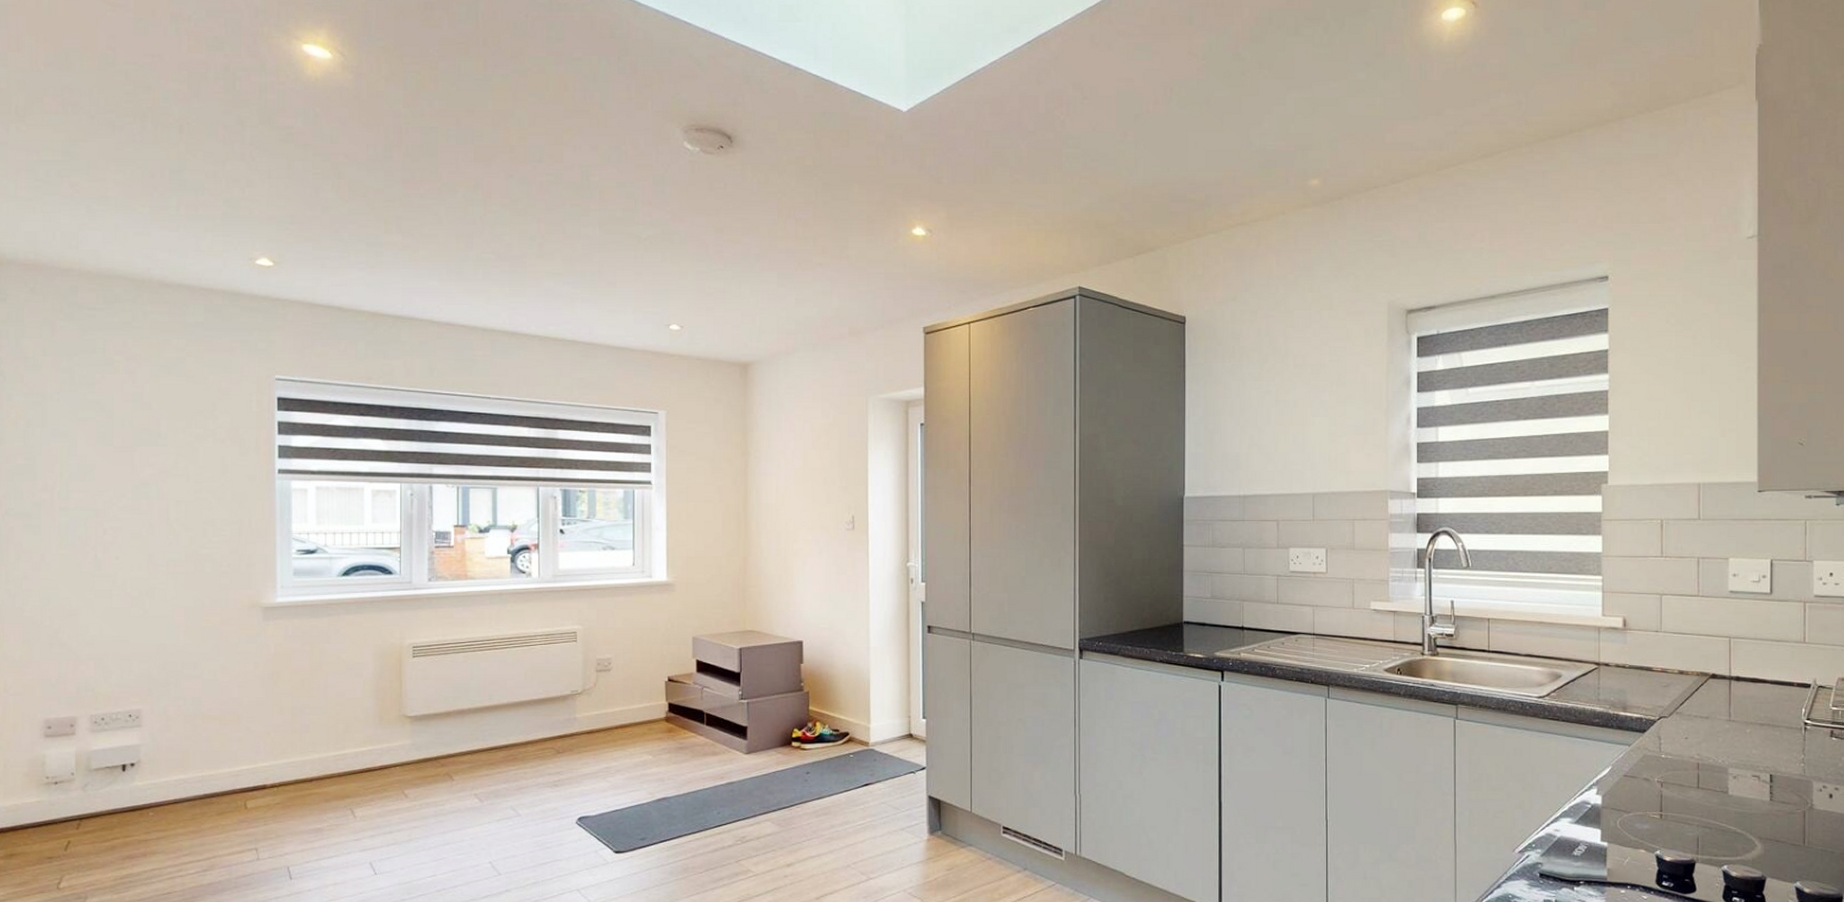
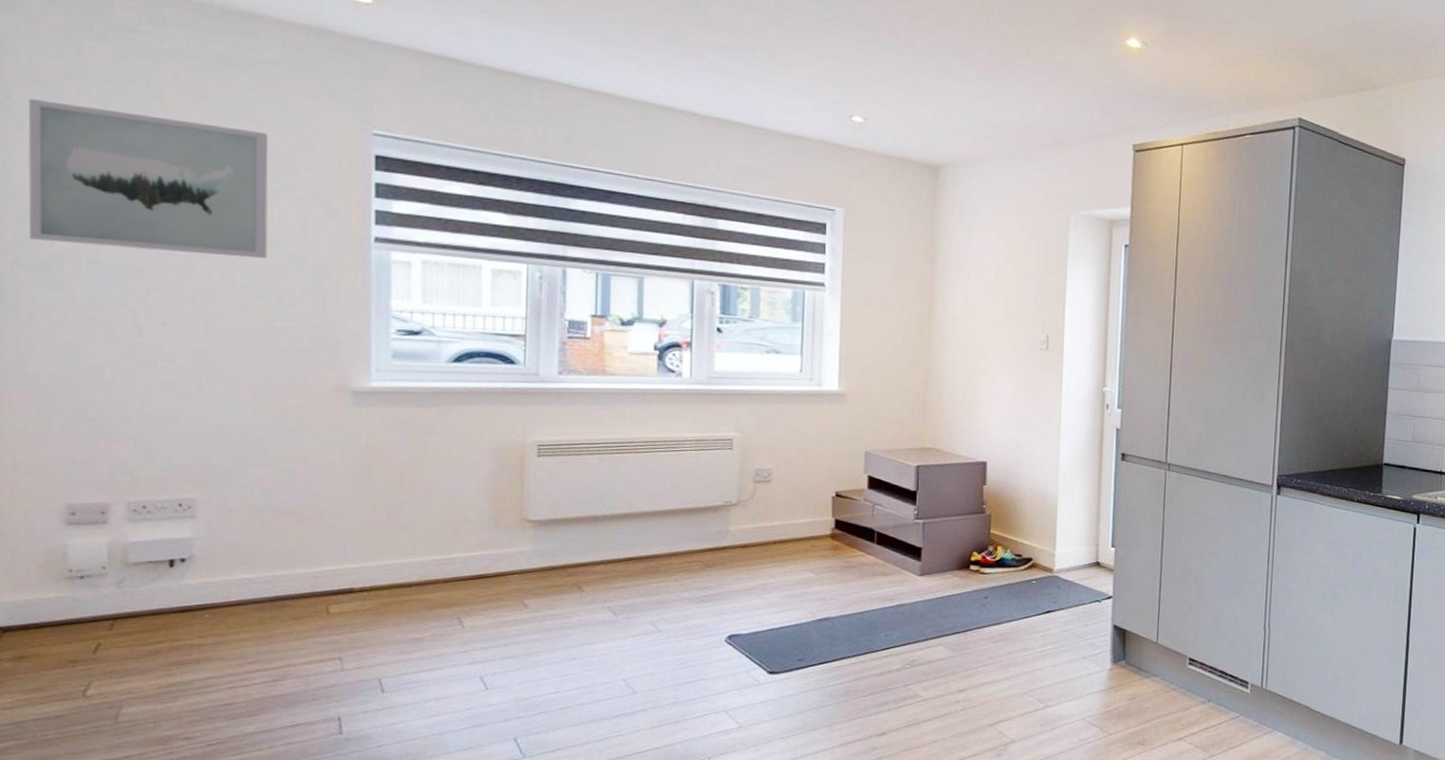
wall art: none [16,374,195,496] -> present [28,99,269,259]

